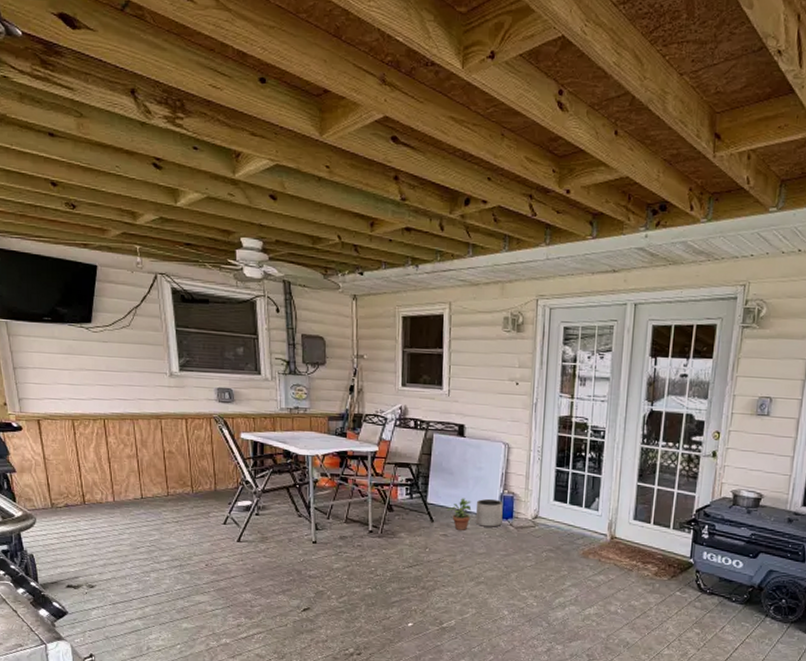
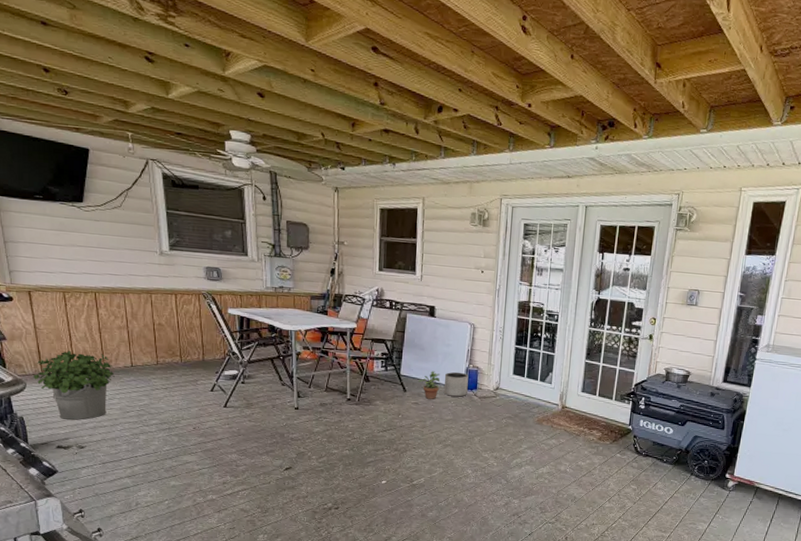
potted plant: none [42,482,125,557] -> present [32,350,115,420]

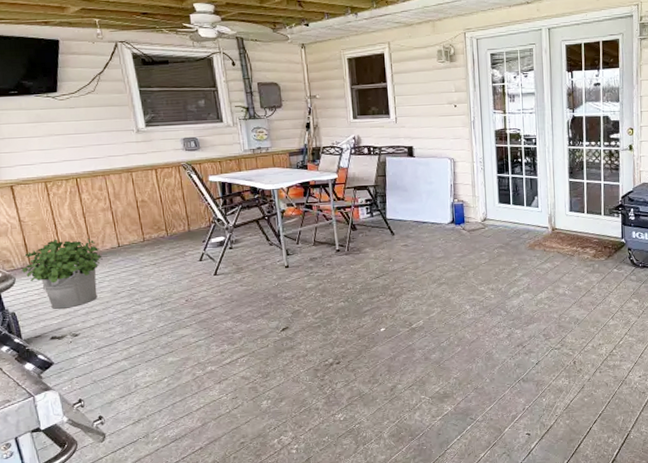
potted plant: present [418,371,440,399] -> none [405,210,427,239]
planter: present [443,371,469,397] -> none [430,208,456,234]

